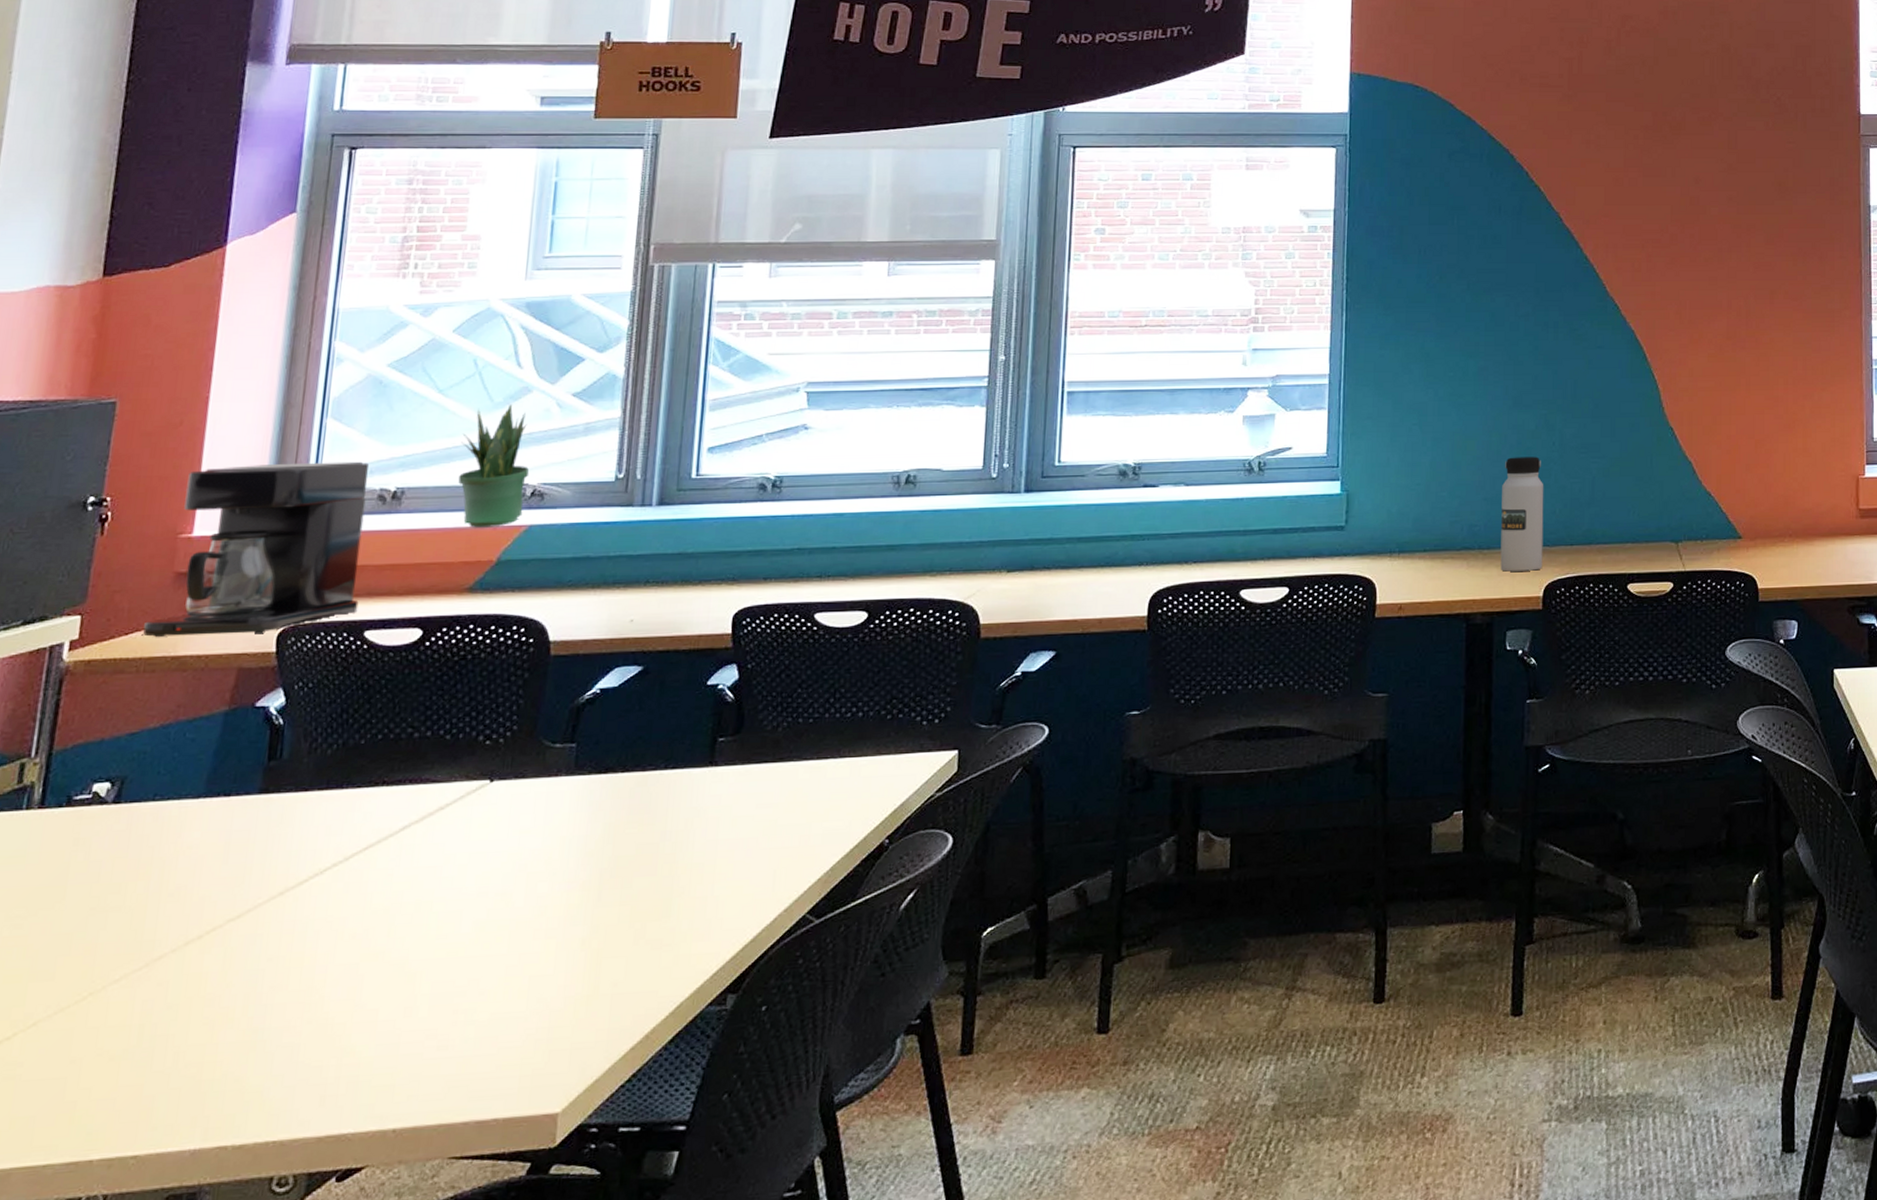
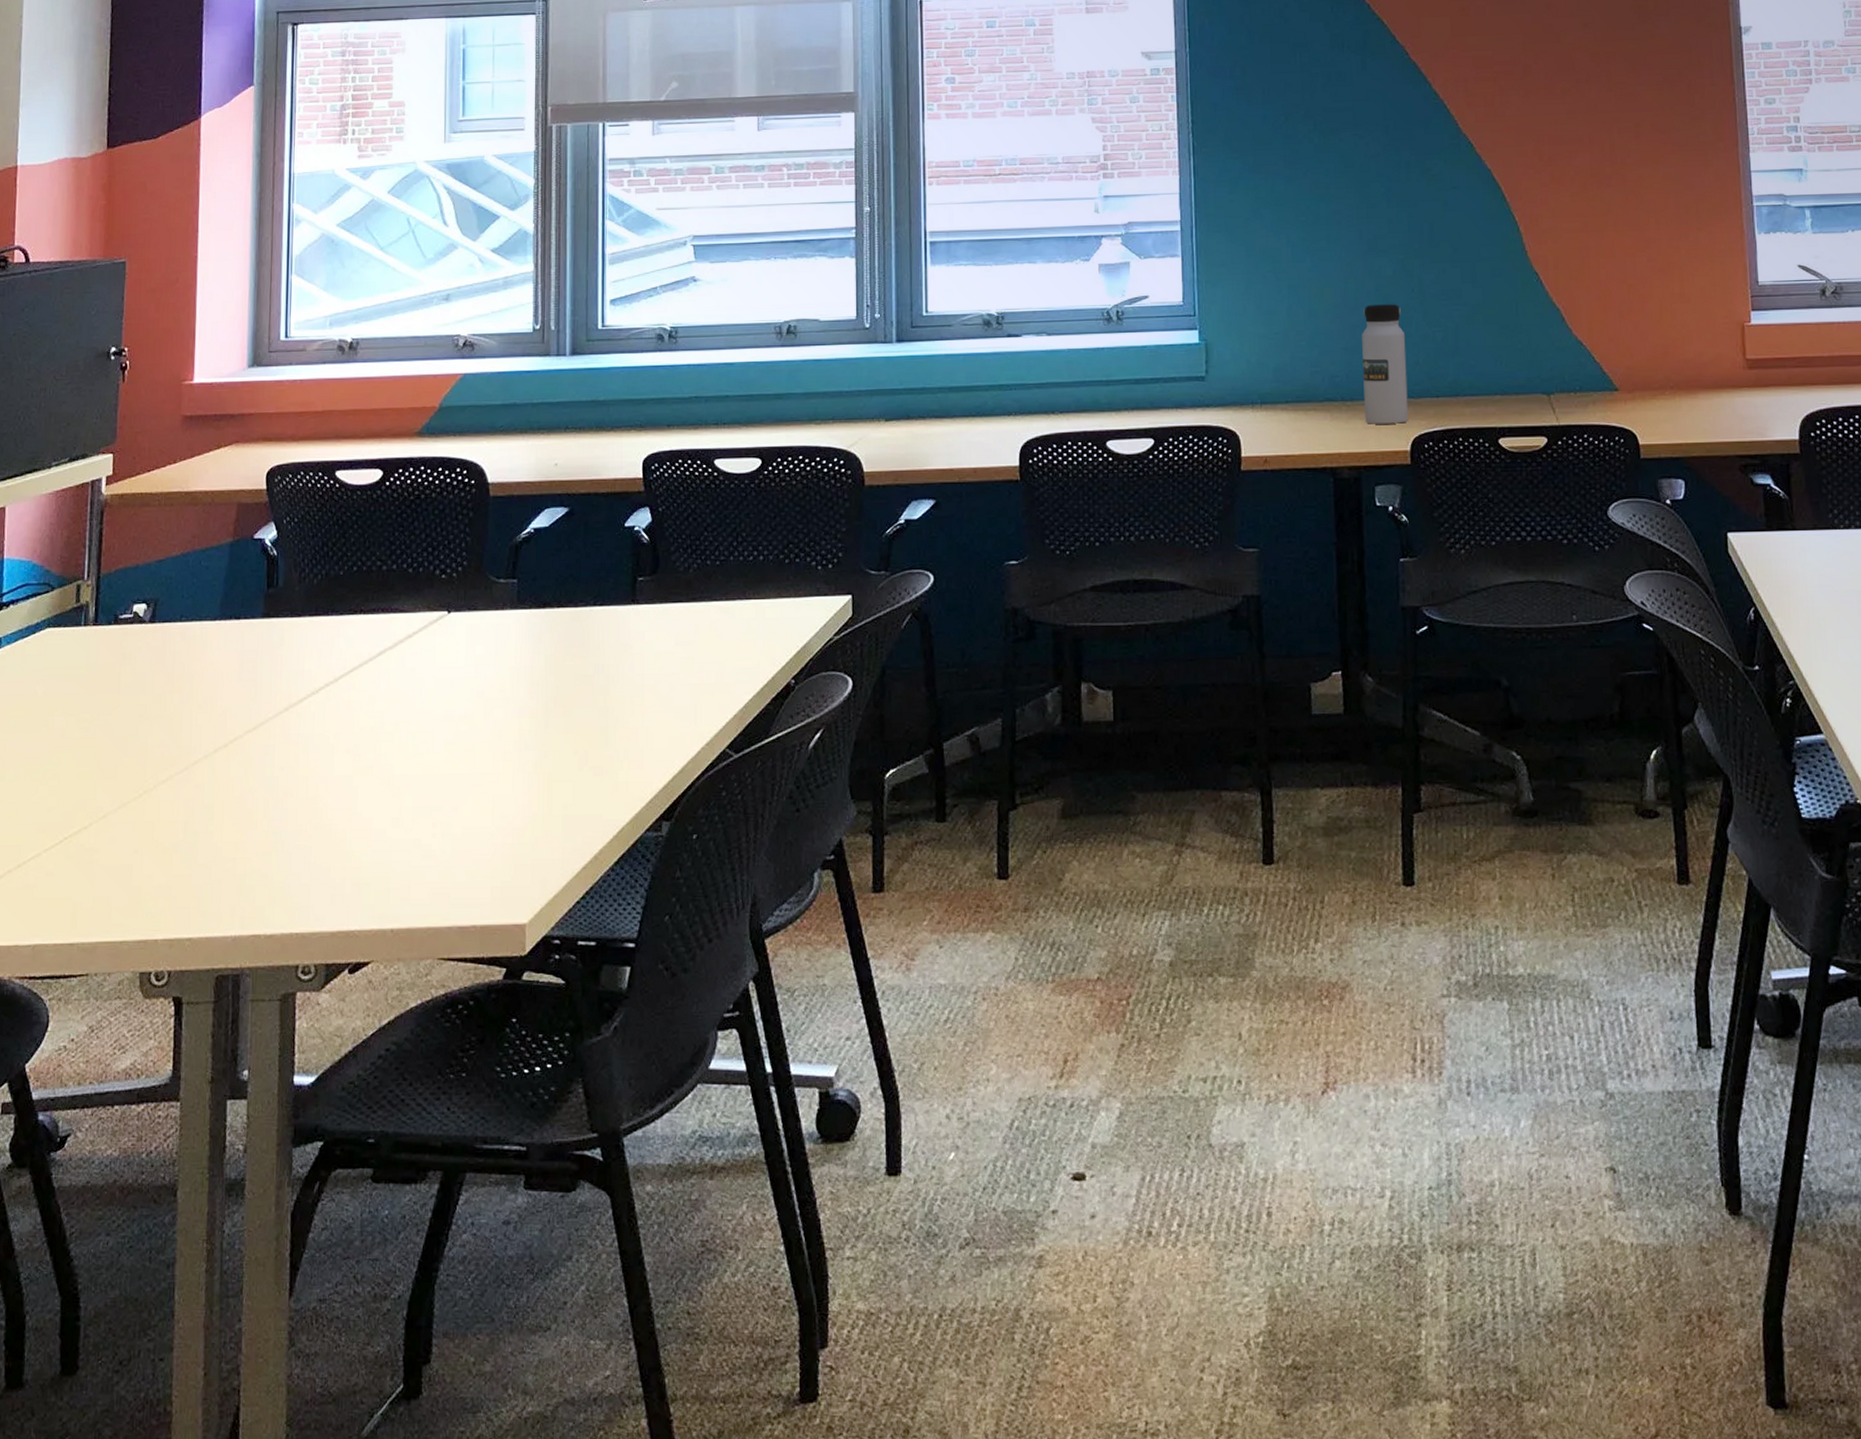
coffee maker: present [143,461,370,638] -> none [162,314,329,475]
planter: present [458,404,530,528] -> none [402,260,461,376]

